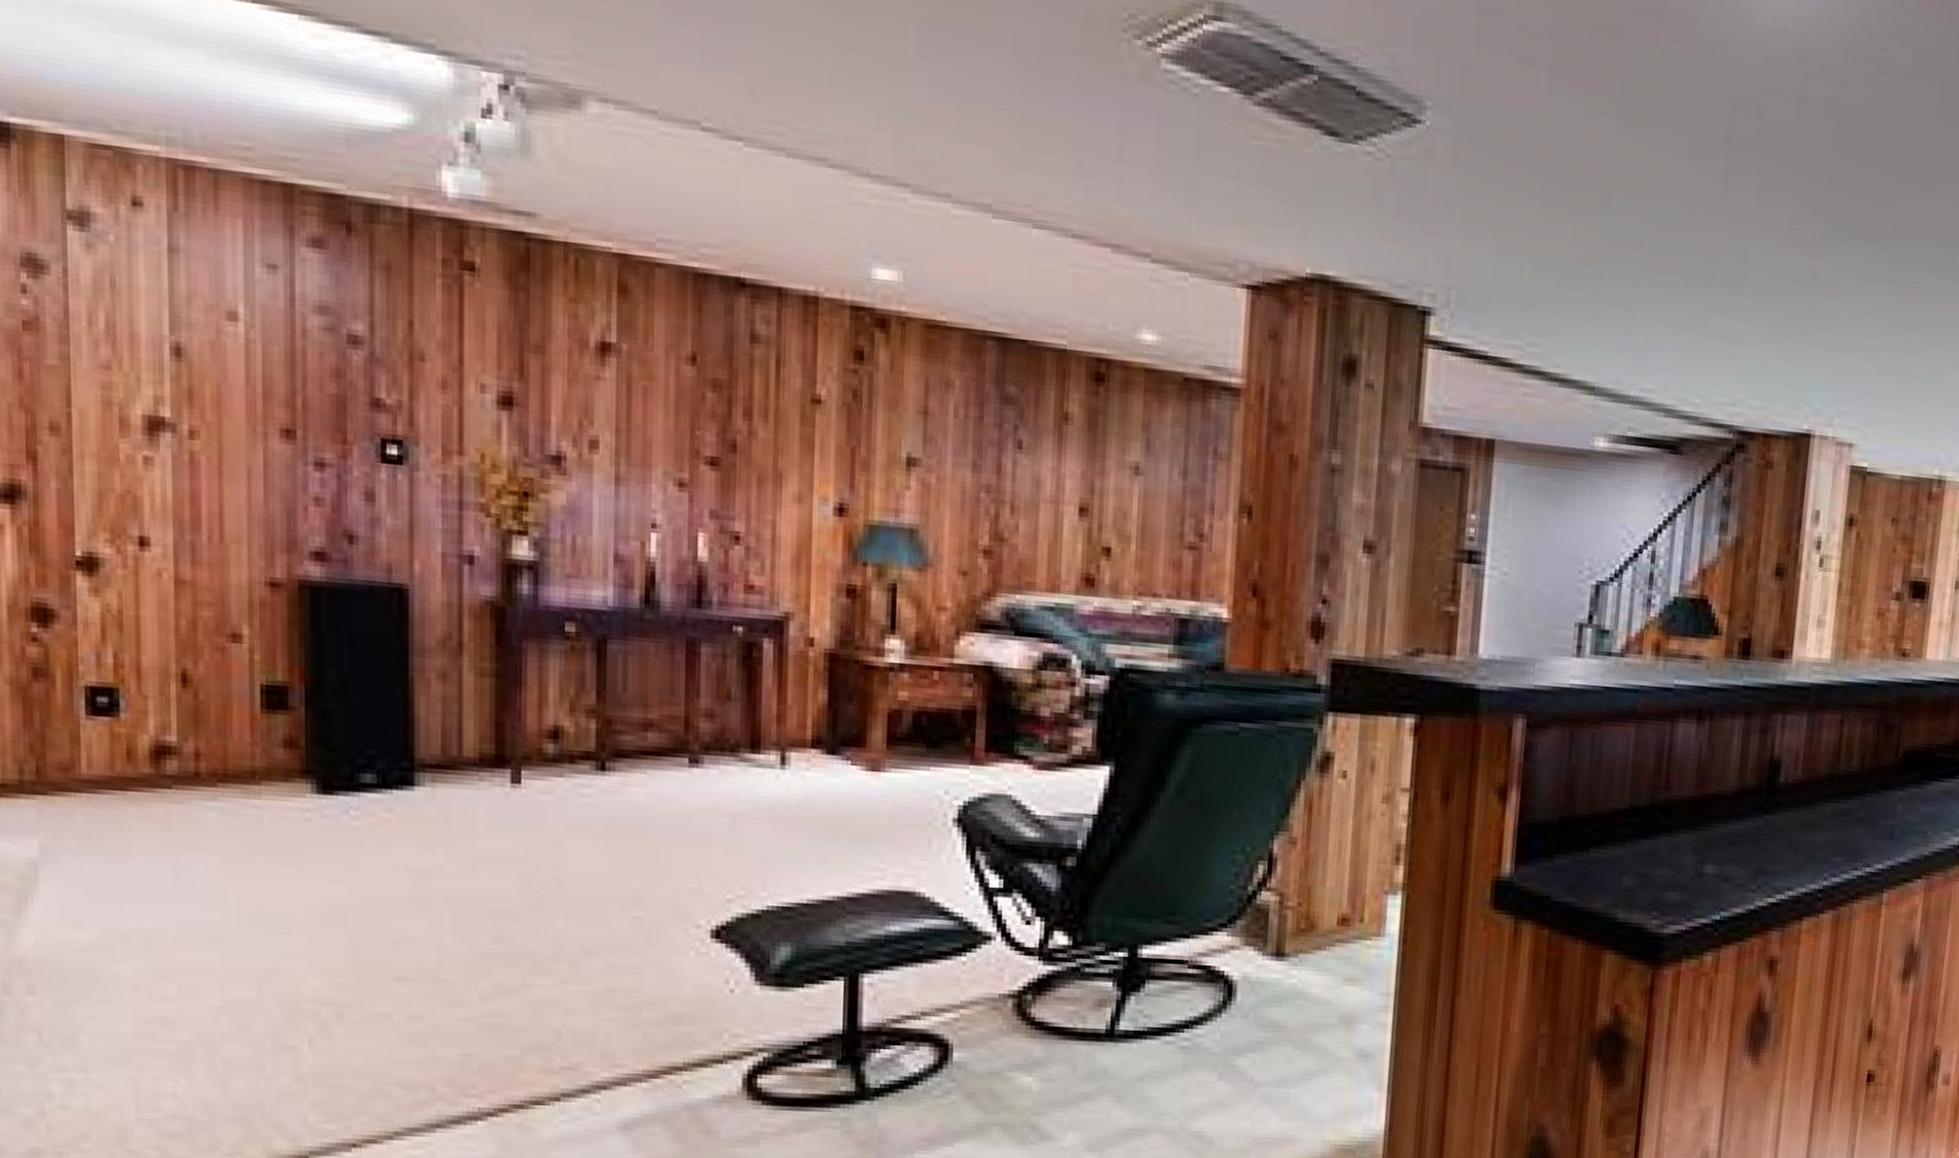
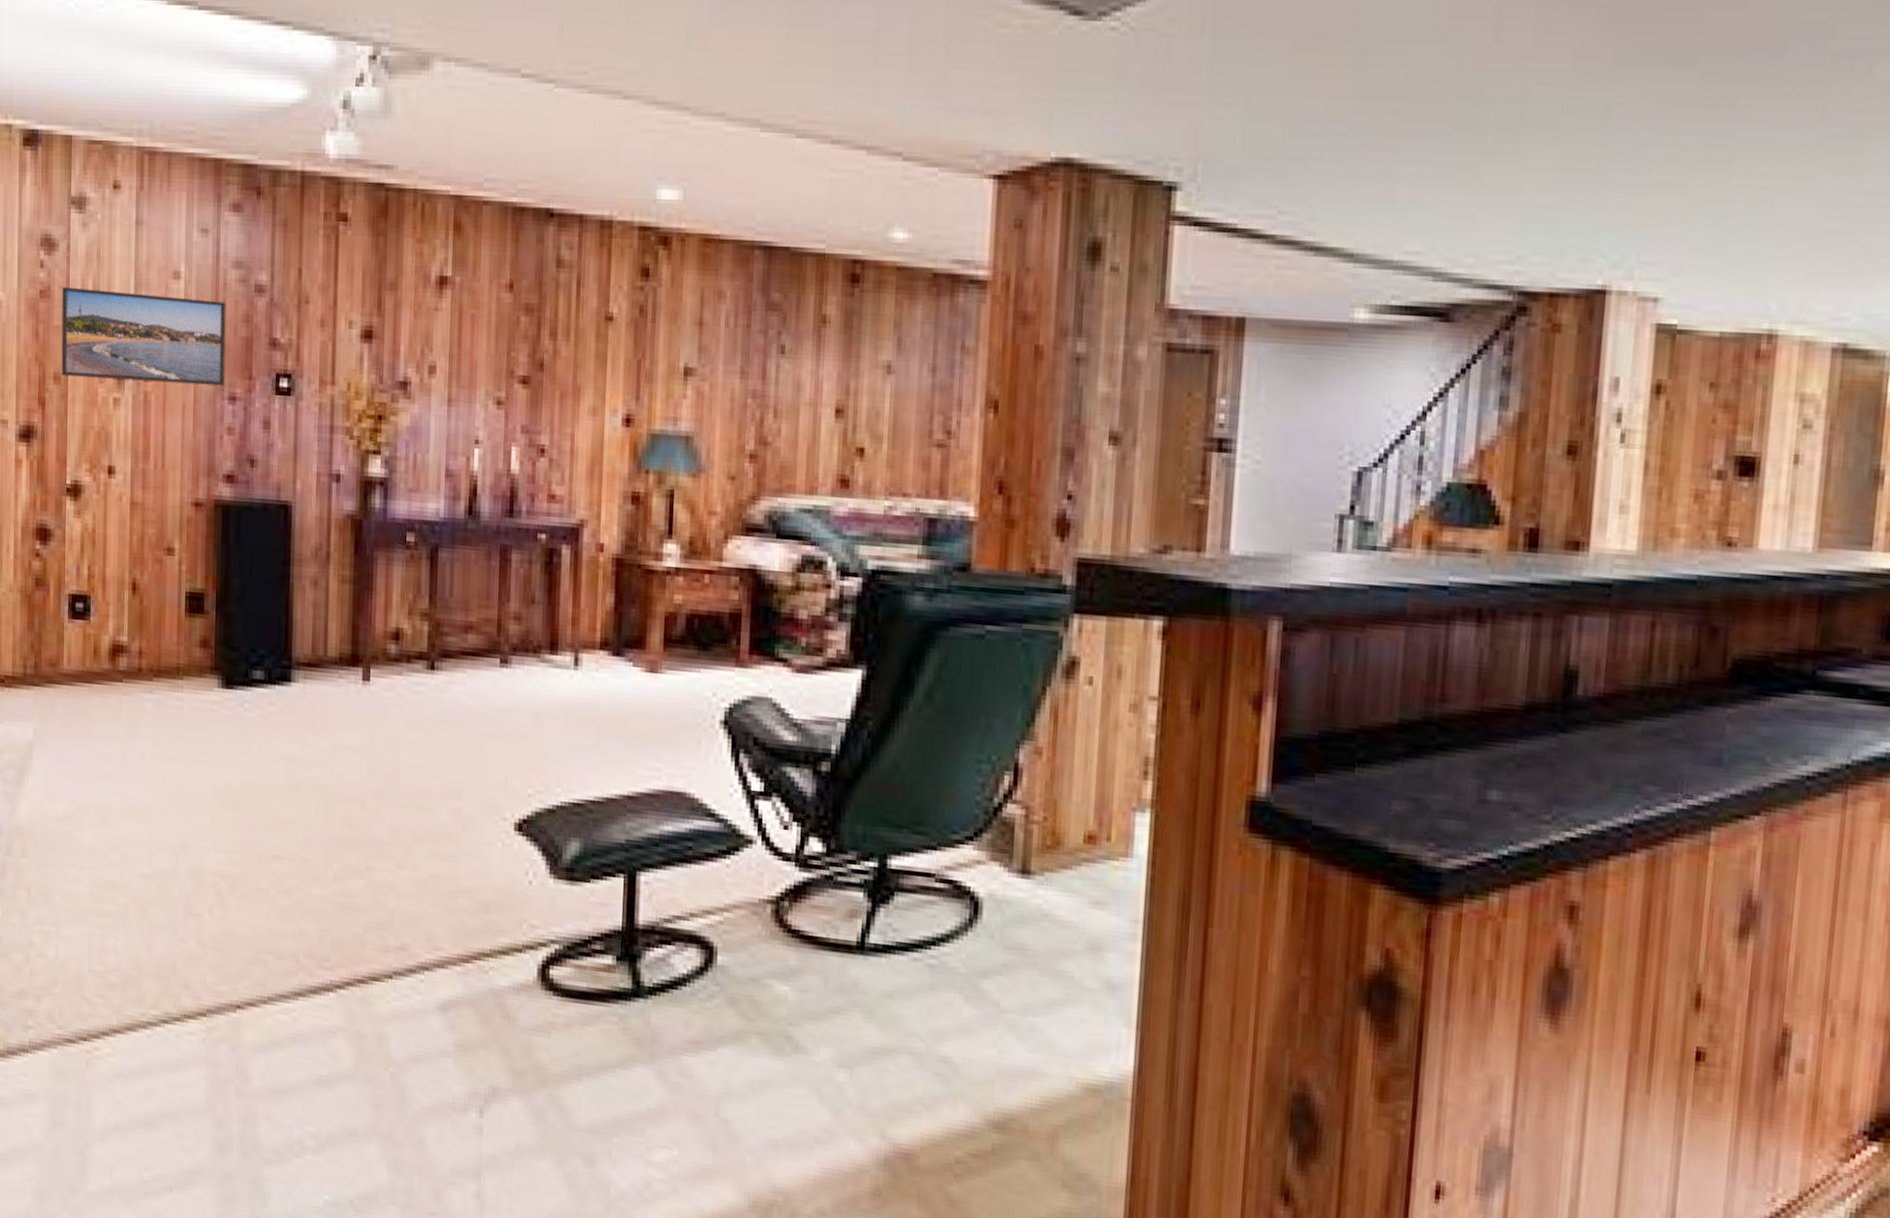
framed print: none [58,318,308,450] -> present [61,286,226,386]

